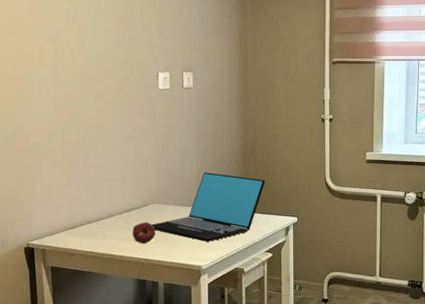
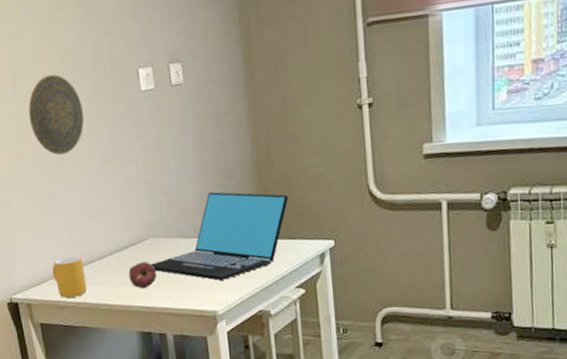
decorative plate: none [64,69,111,131] -> present [28,74,84,155]
mug: none [68,213,96,247] -> present [52,256,87,298]

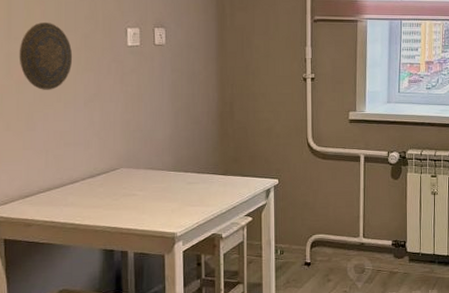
mug: present [52,256,87,298] -> none [23,179,57,217]
apple: present [128,262,157,289] -> none [98,188,124,212]
laptop: present [151,192,289,281] -> none [120,134,245,207]

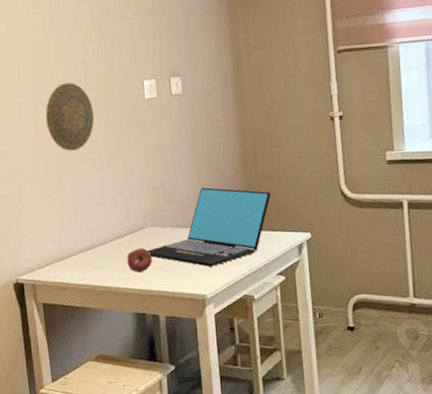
apple: none [98,188,124,212] -> present [127,248,152,273]
laptop: none [120,134,245,207] -> present [148,187,272,267]

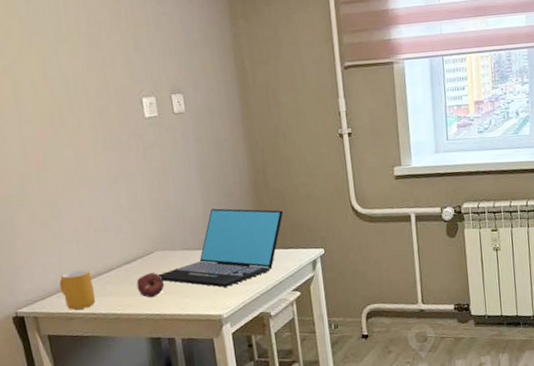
decorative plate: present [45,82,95,151] -> none [32,100,90,175]
mug: none [57,241,89,280] -> present [59,269,96,310]

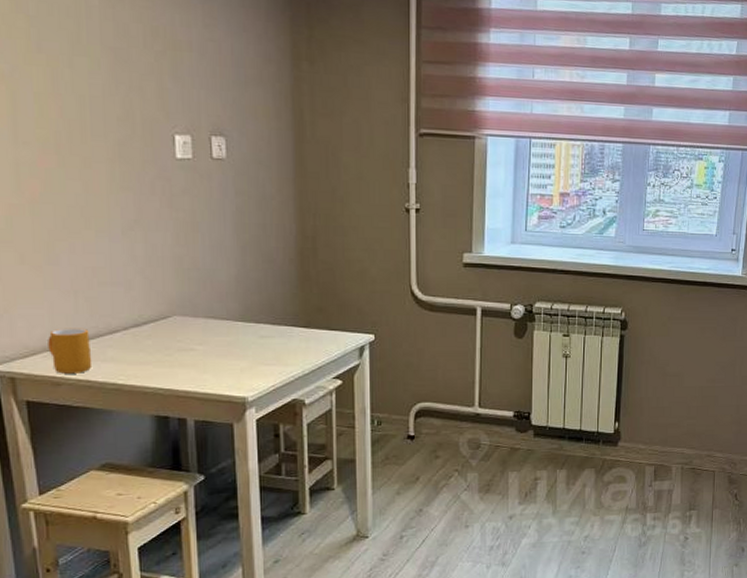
apple: present [136,273,164,298] -> none [146,341,179,370]
laptop: present [159,208,284,288] -> none [174,275,332,366]

